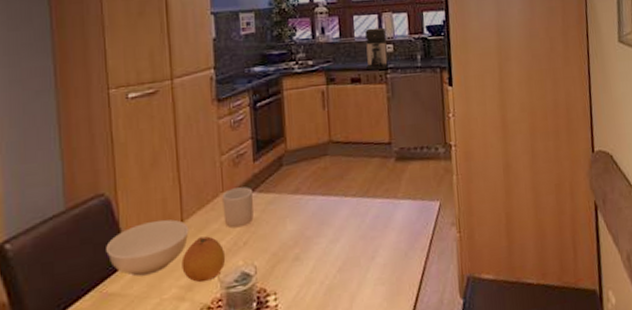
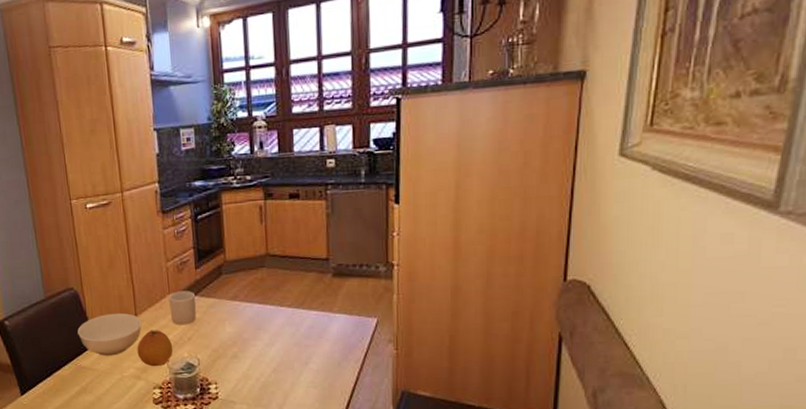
coffee maker: present [365,27,388,72] -> none [305,141,329,187]

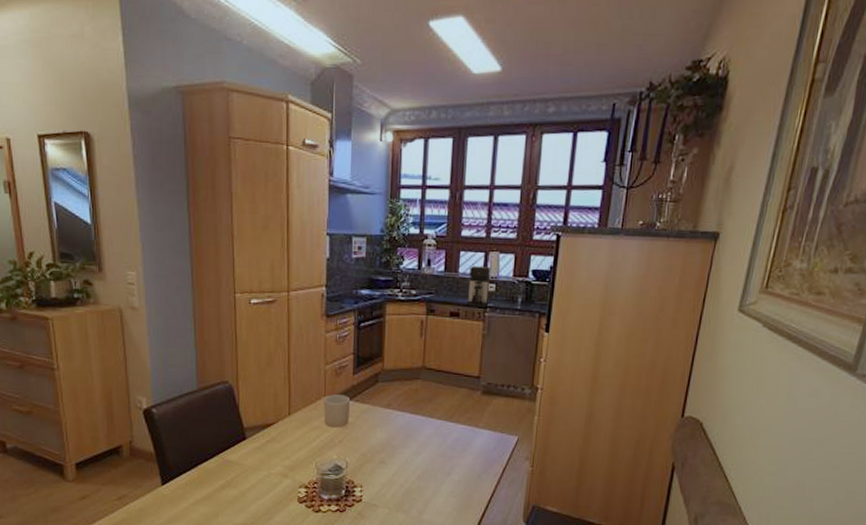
bowl: present [77,312,142,356] -> none [228,410,295,452]
fruit: present [137,330,173,367] -> none [287,430,323,466]
coffee maker: none [305,141,329,187] -> present [466,266,491,309]

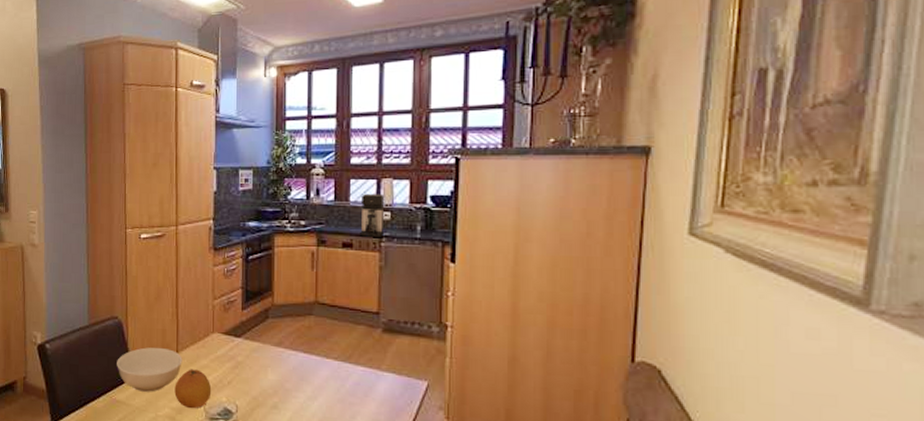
bowl: none [228,410,295,452] -> present [117,347,183,392]
fruit: none [287,430,323,466] -> present [174,369,212,409]
mug: present [324,394,351,428] -> none [212,331,240,368]

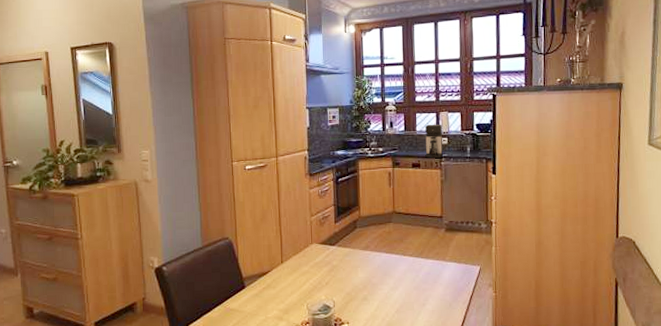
bowl: present [117,347,183,392] -> none [229,260,287,299]
fruit: present [174,369,212,409] -> none [281,275,313,309]

